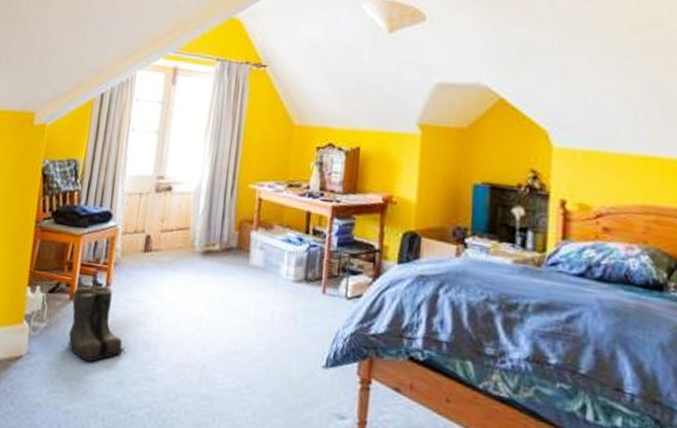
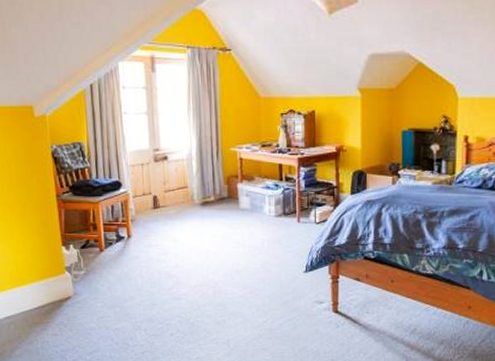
boots: present [68,286,125,362] -> none [100,238,153,294]

